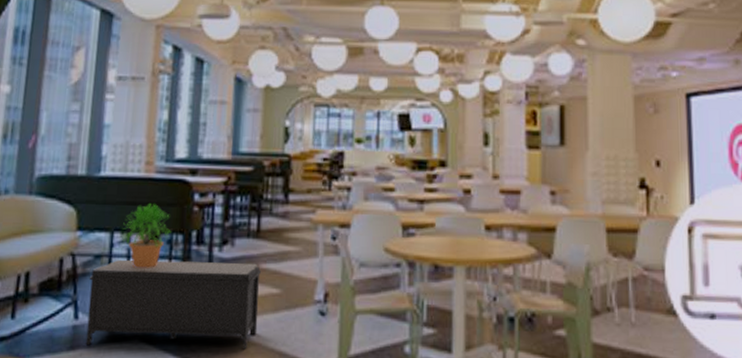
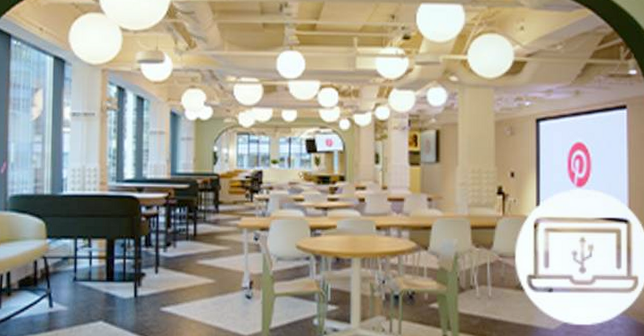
bench: present [85,259,261,350] -> none [59,260,198,326]
potted plant: present [122,202,171,268] -> none [84,215,124,266]

